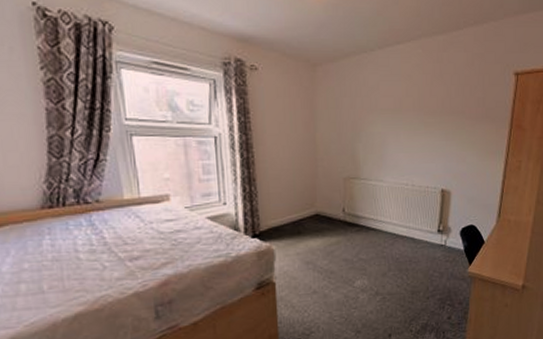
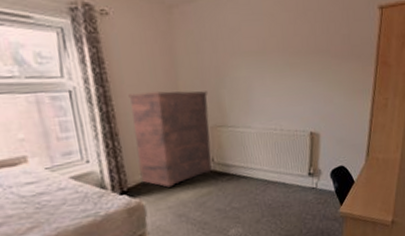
dresser: none [269,142,343,234] -> present [128,91,212,188]

